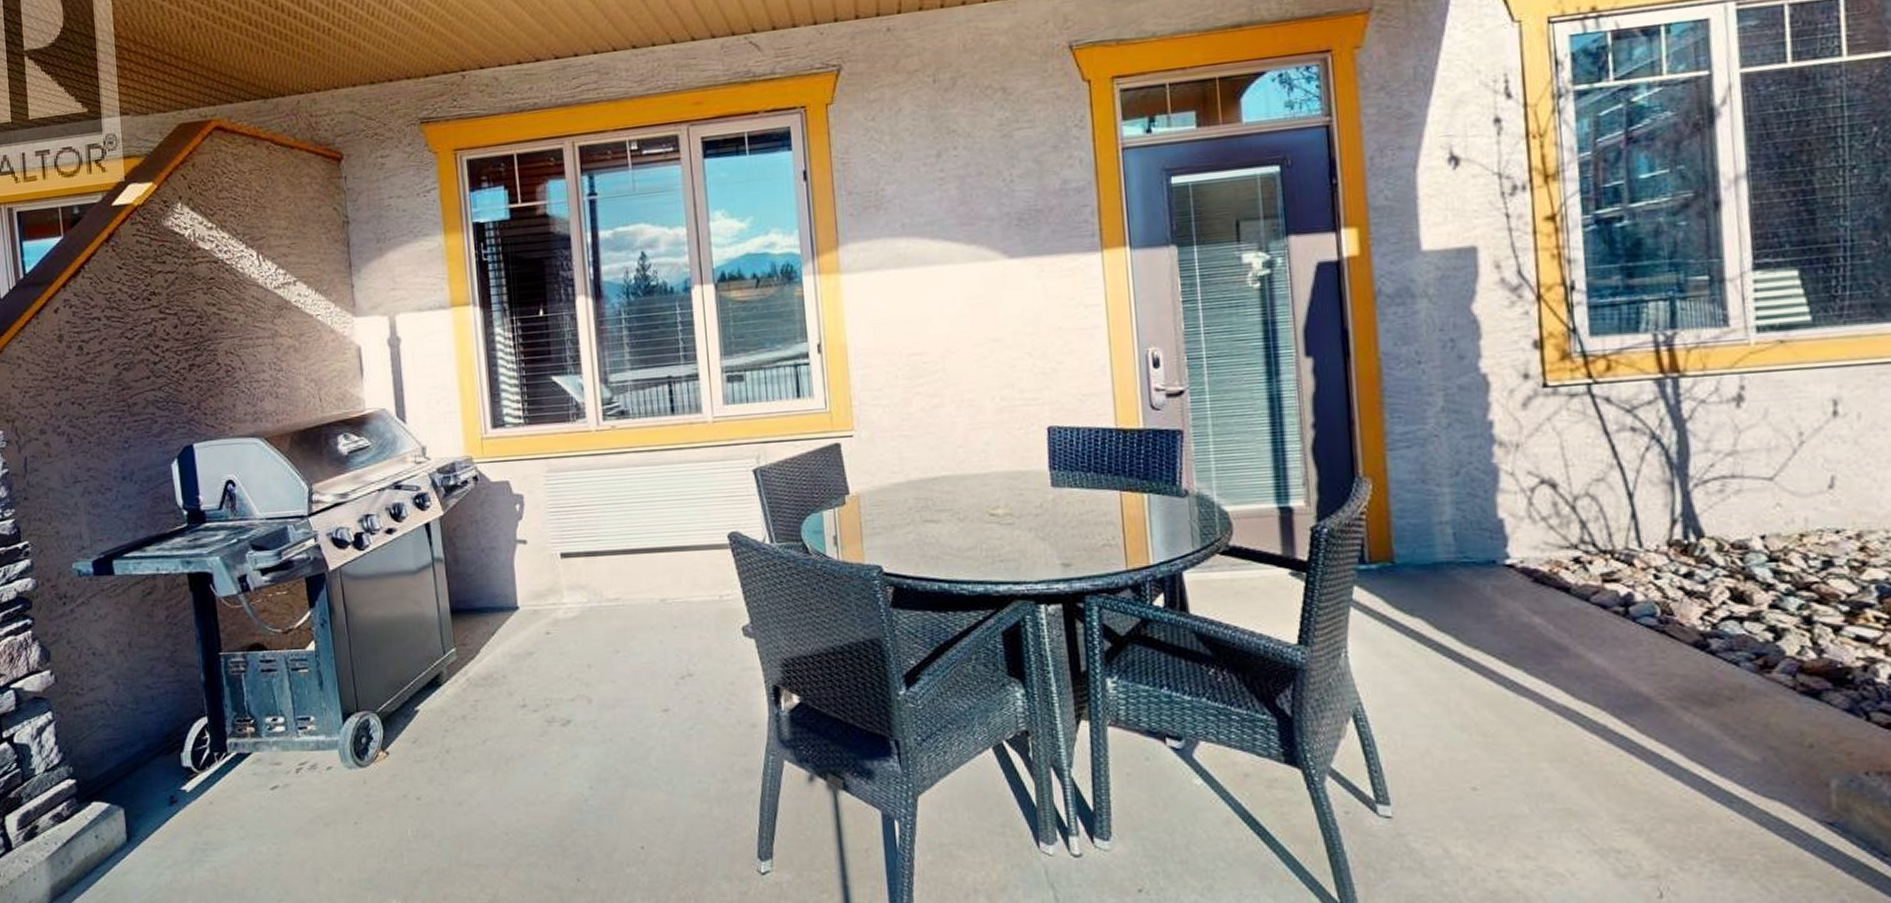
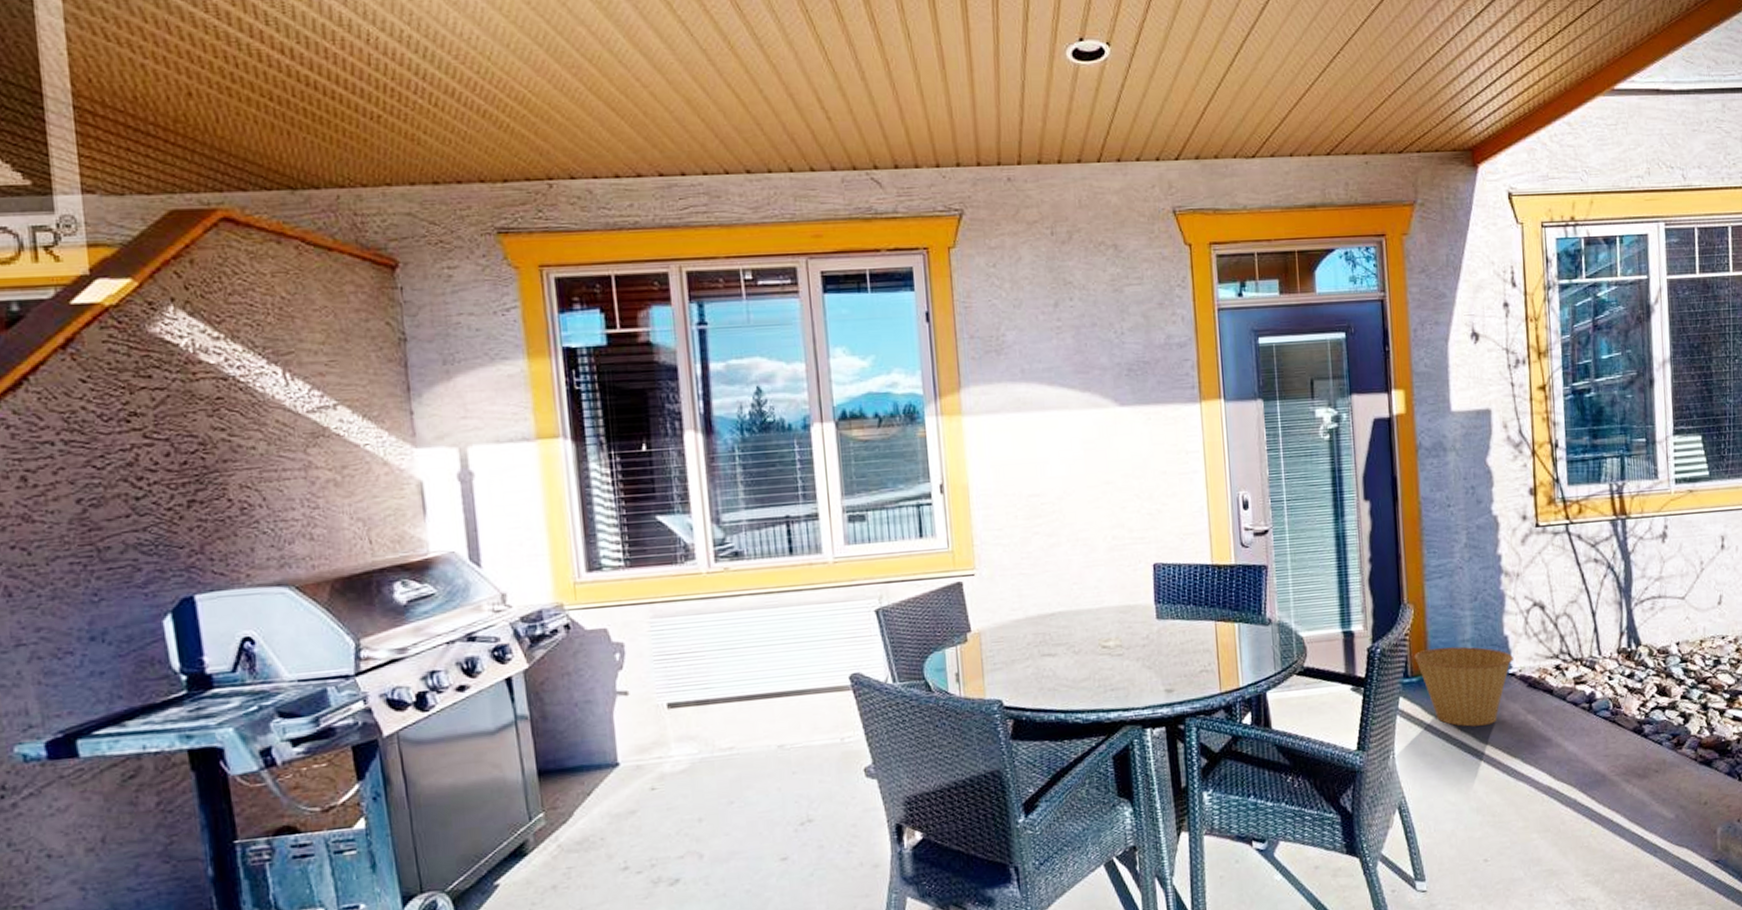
basket: none [1373,529,1513,626] -> present [1414,646,1514,727]

